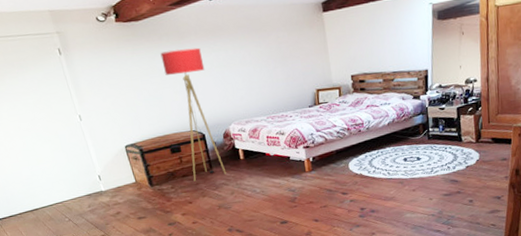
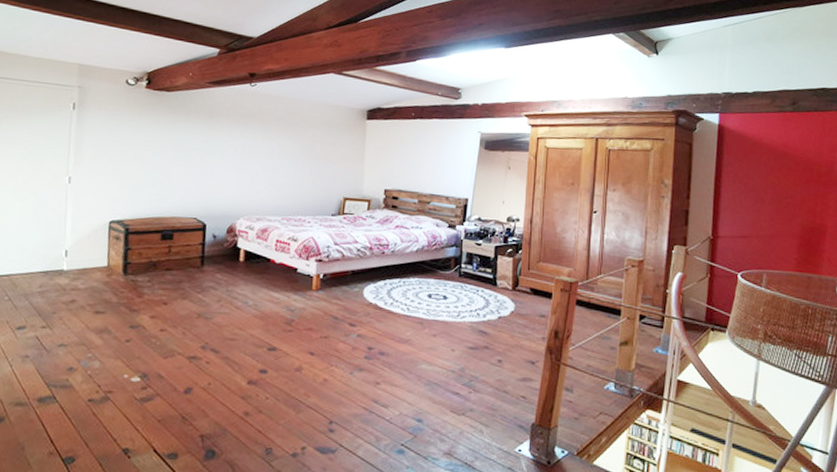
floor lamp: present [160,47,227,182] -> none [177,127,228,278]

